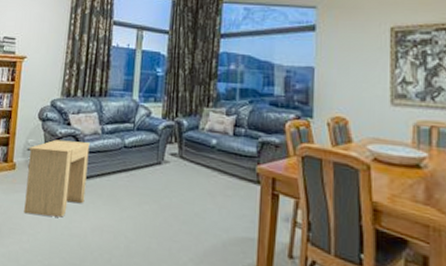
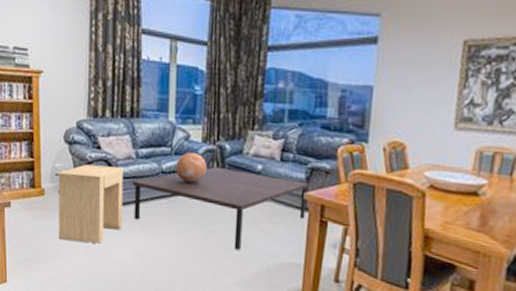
coffee table: none [96,141,261,224] -> present [132,166,310,250]
decorative globe: none [137,127,167,158] -> present [176,151,208,184]

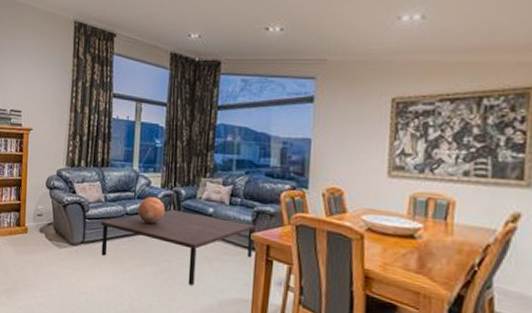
side table: present [56,164,125,244] -> none [37,206,95,277]

